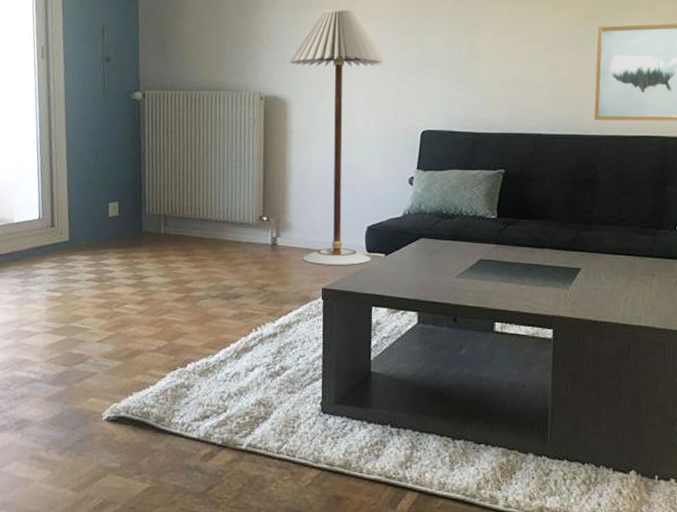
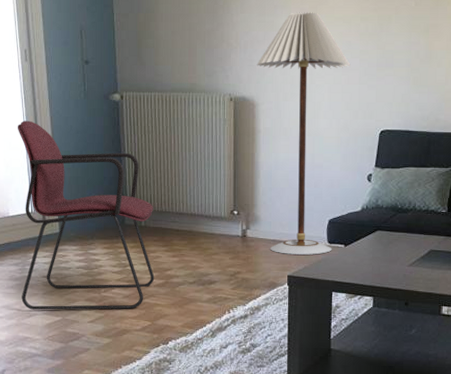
armchair: none [22,120,175,328] -> present [17,120,155,310]

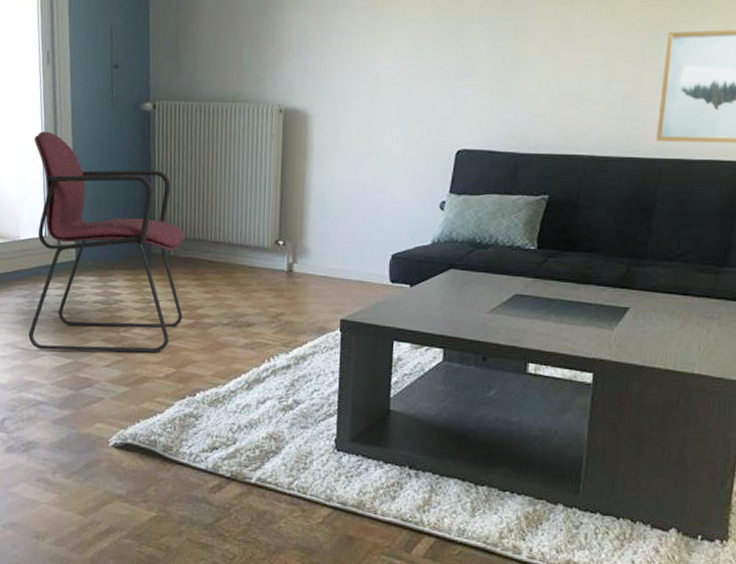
floor lamp: present [256,12,351,255] -> none [311,11,423,296]

